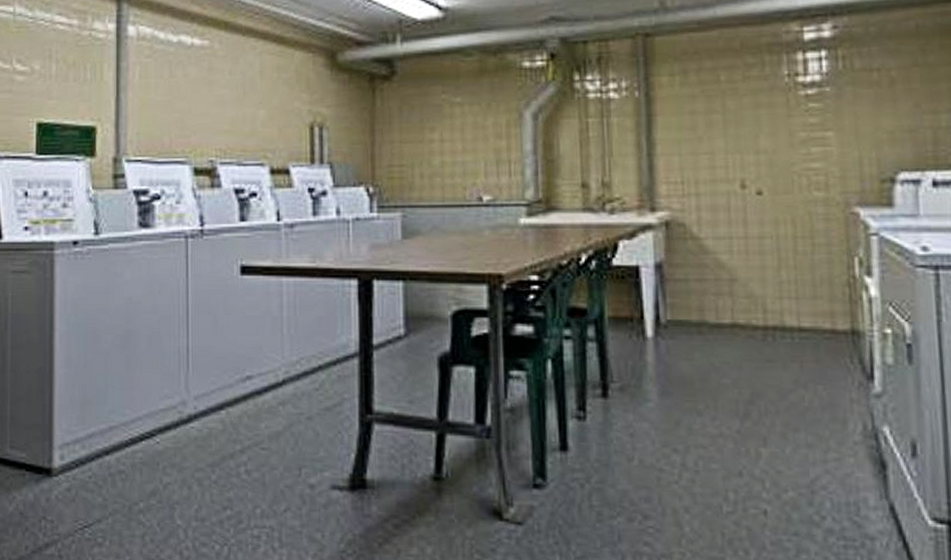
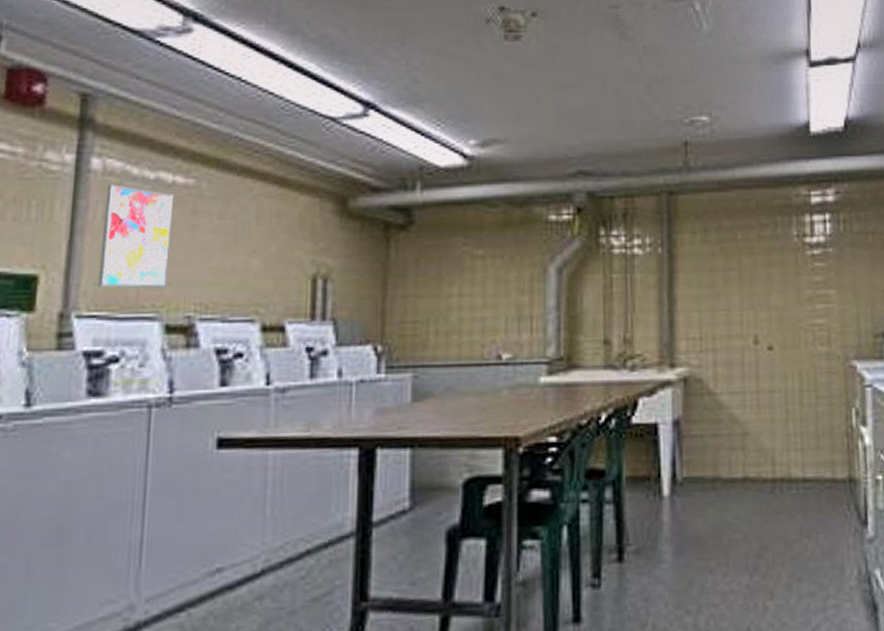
wall art: none [140,48,194,137] -> present [97,184,174,288]

